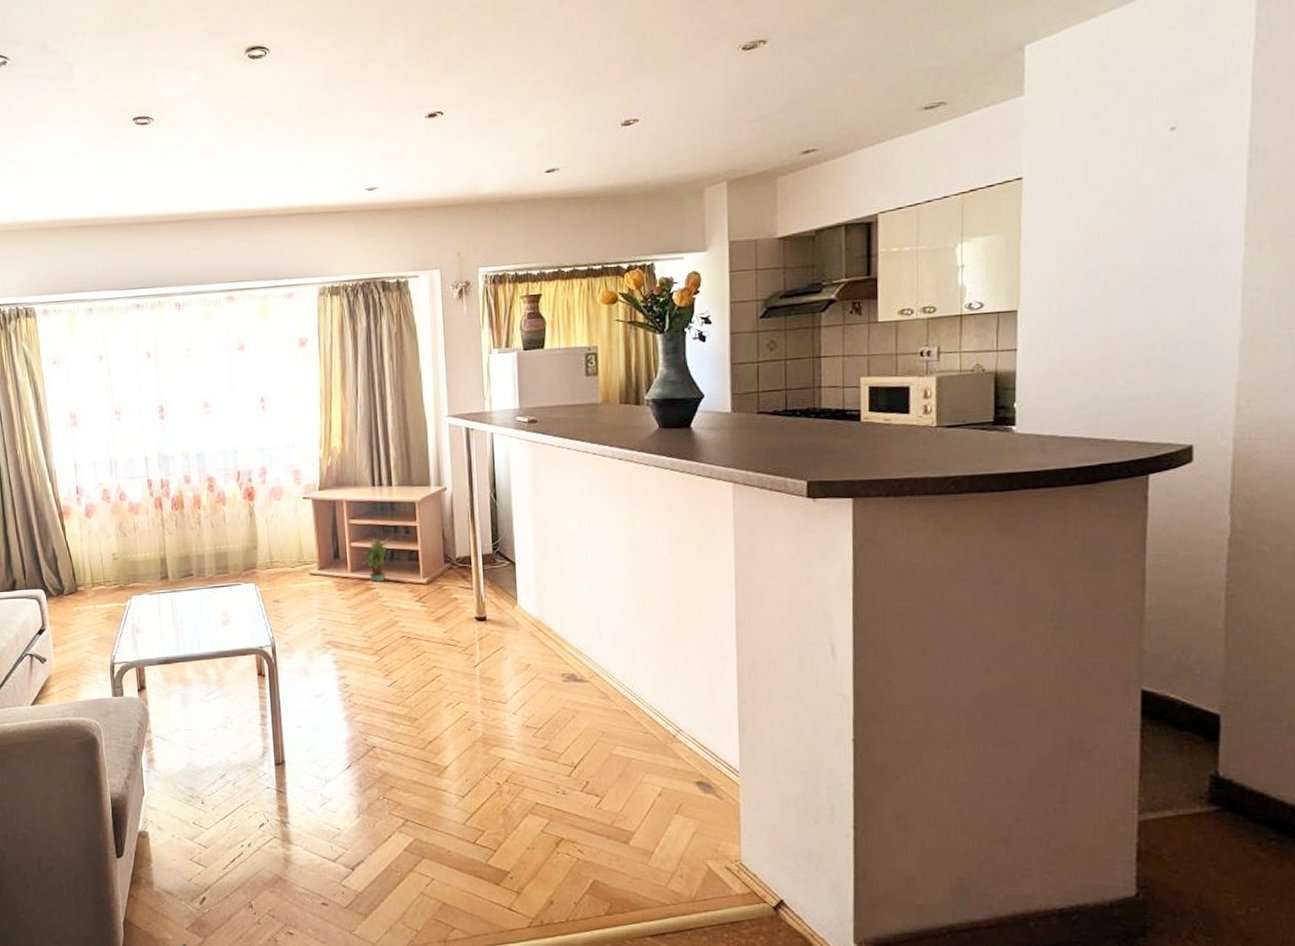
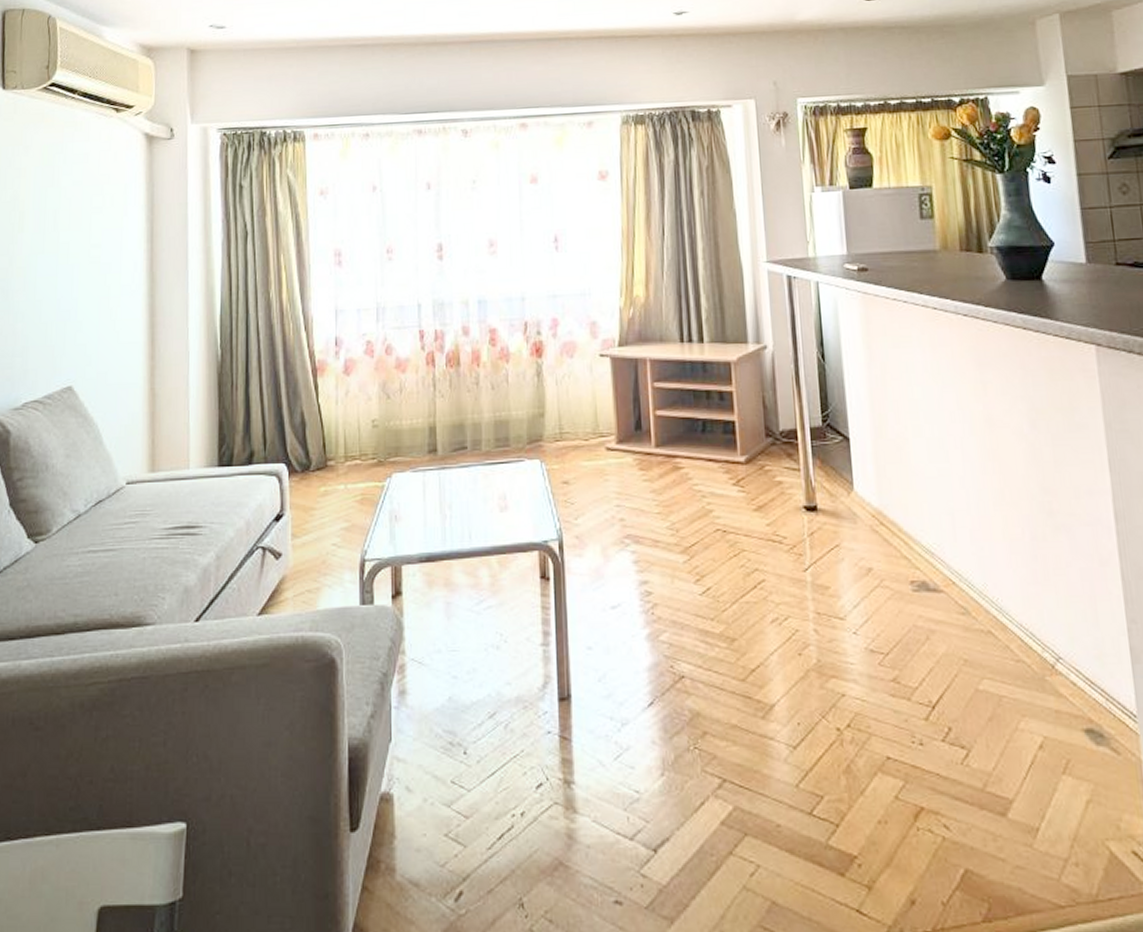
potted plant: present [362,537,389,582] -> none [668,404,700,460]

